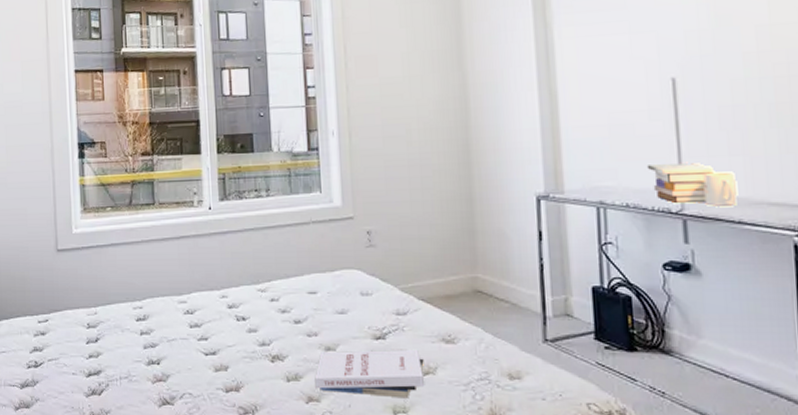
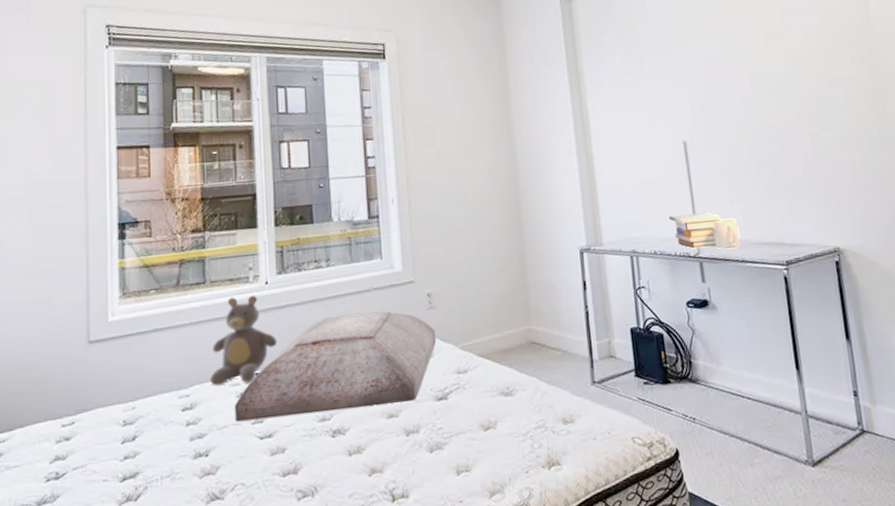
teddy bear: none [160,219,221,302] -> present [210,295,278,387]
cushion: none [182,244,376,337] -> present [235,311,437,422]
books: present [315,349,424,399] -> none [377,405,485,461]

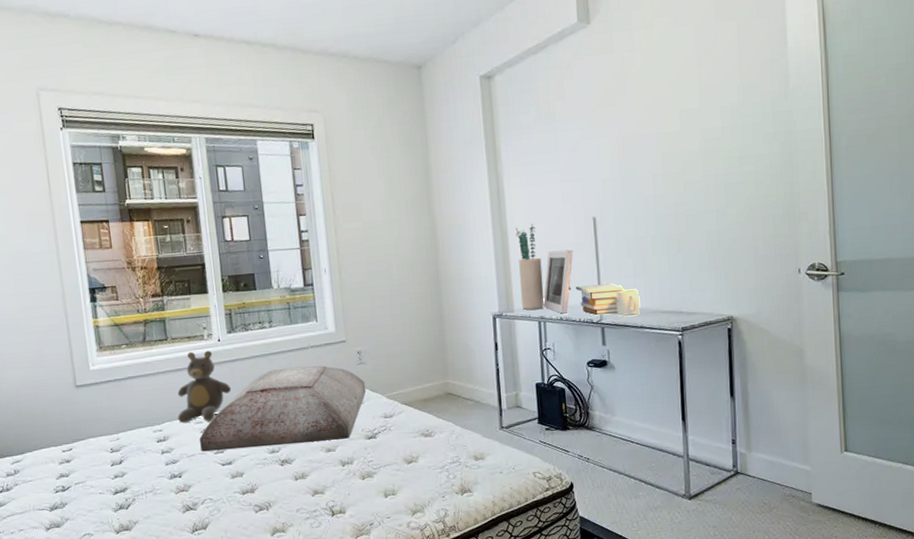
vase: none [601,148,636,244] -> present [515,224,545,310]
picture frame: none [634,176,665,247] -> present [543,249,574,314]

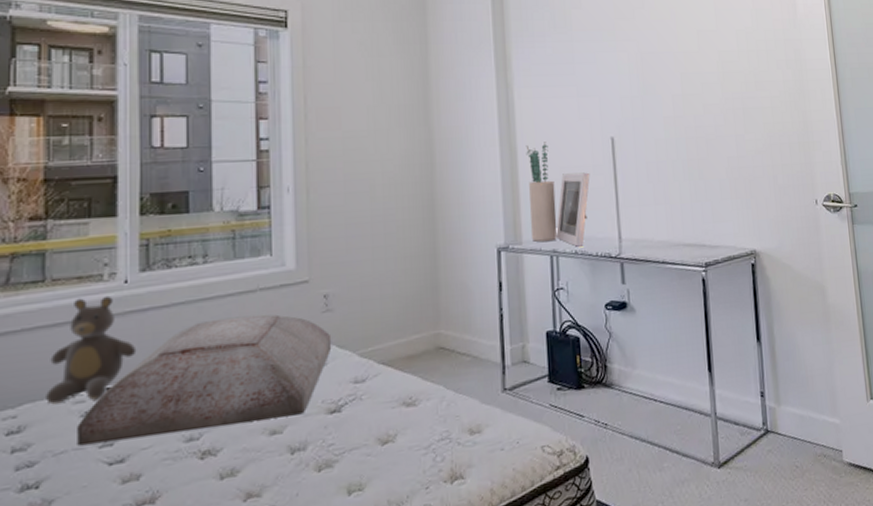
books: present [575,283,623,315] -> none [591,212,643,248]
mug: present [616,289,640,316] -> none [636,219,661,250]

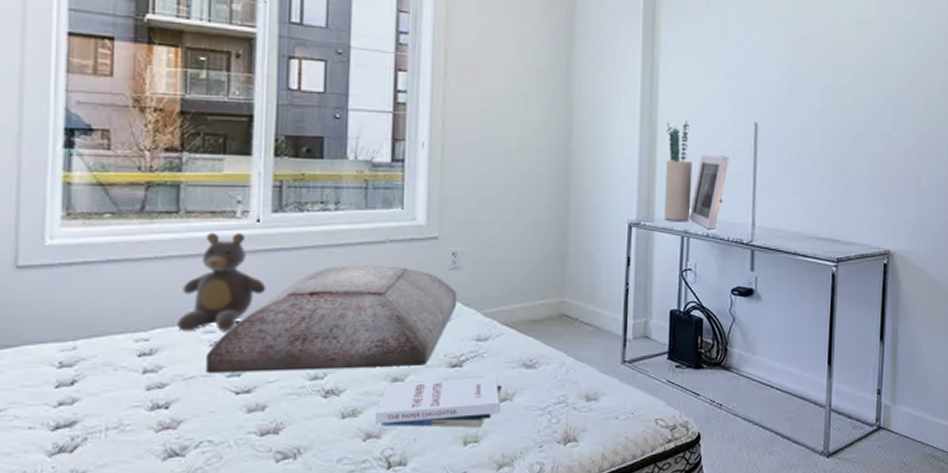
books: none [256,417,383,483] -> present [376,375,502,428]

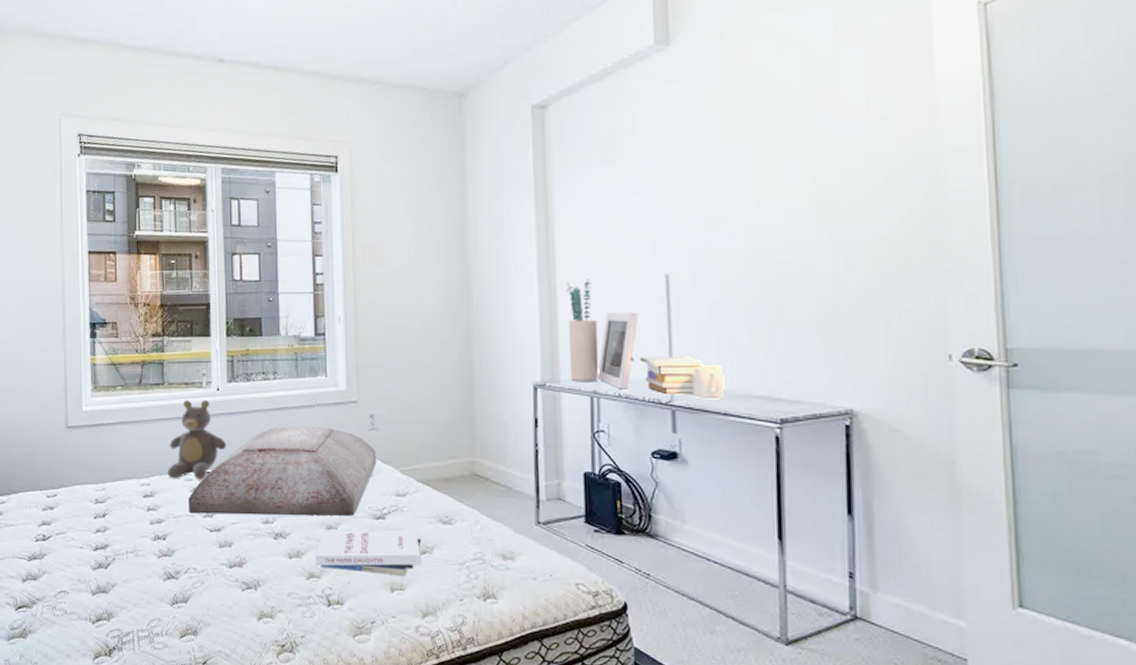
books: none [727,199,779,235] -> present [639,356,702,394]
mug: none [770,209,795,239] -> present [692,365,723,398]

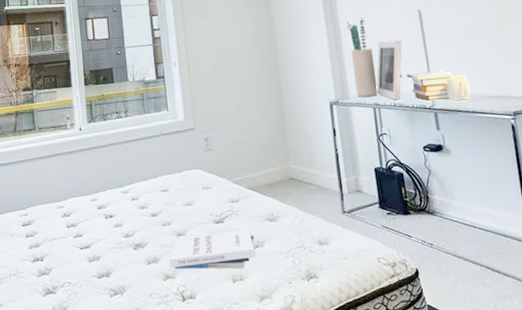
teddy bear: present [167,399,227,480] -> none [42,138,91,208]
cushion: present [188,426,377,516] -> none [61,152,214,236]

